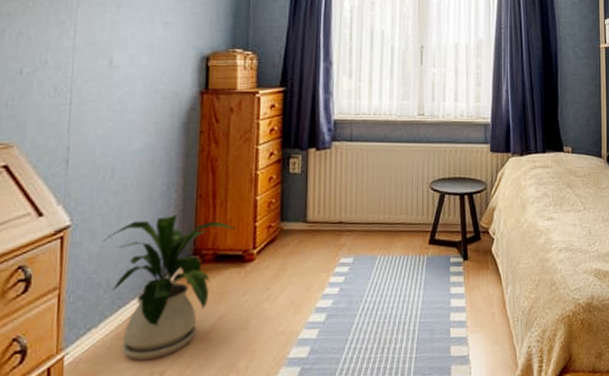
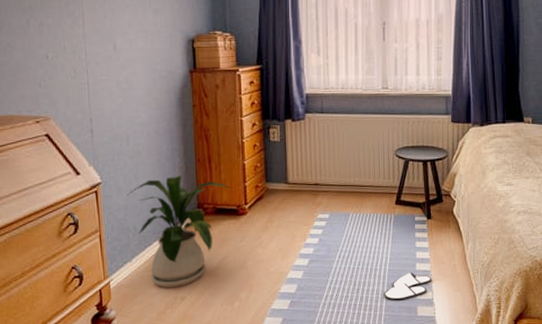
slippers: none [413,323,467,361] -> present [384,271,431,301]

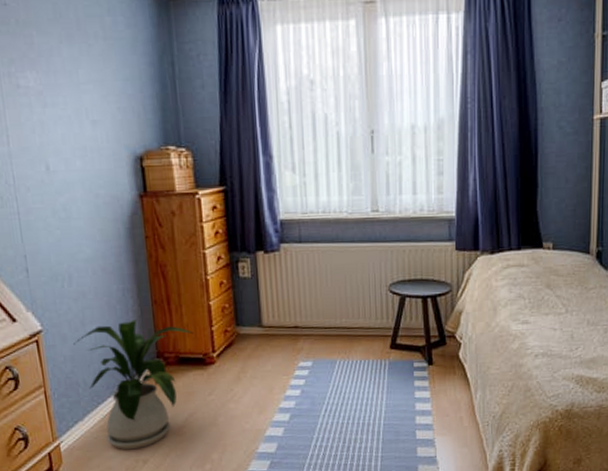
slippers: present [384,271,431,301] -> none [379,426,434,459]

